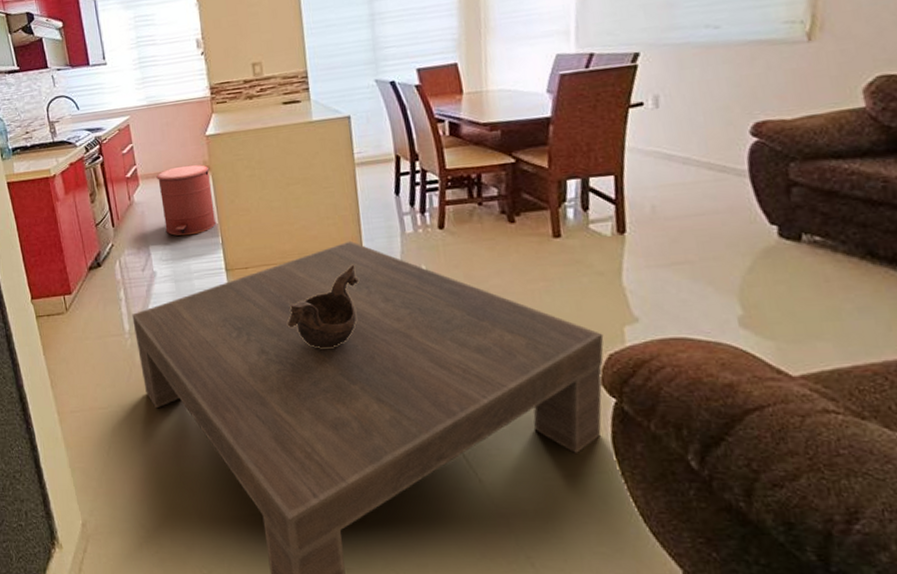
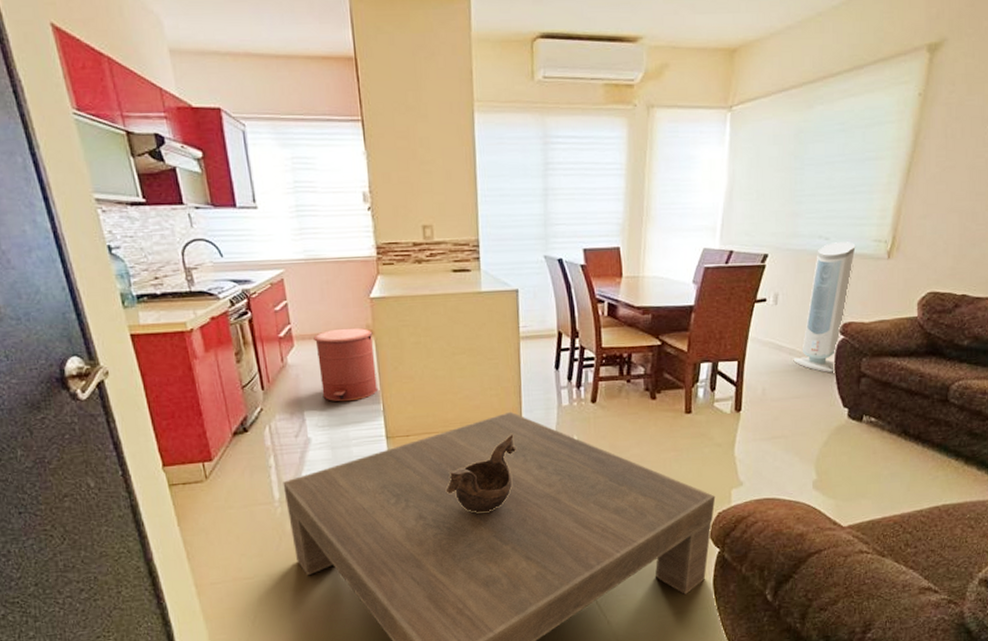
air purifier: none [689,27,760,184] -> present [793,242,856,373]

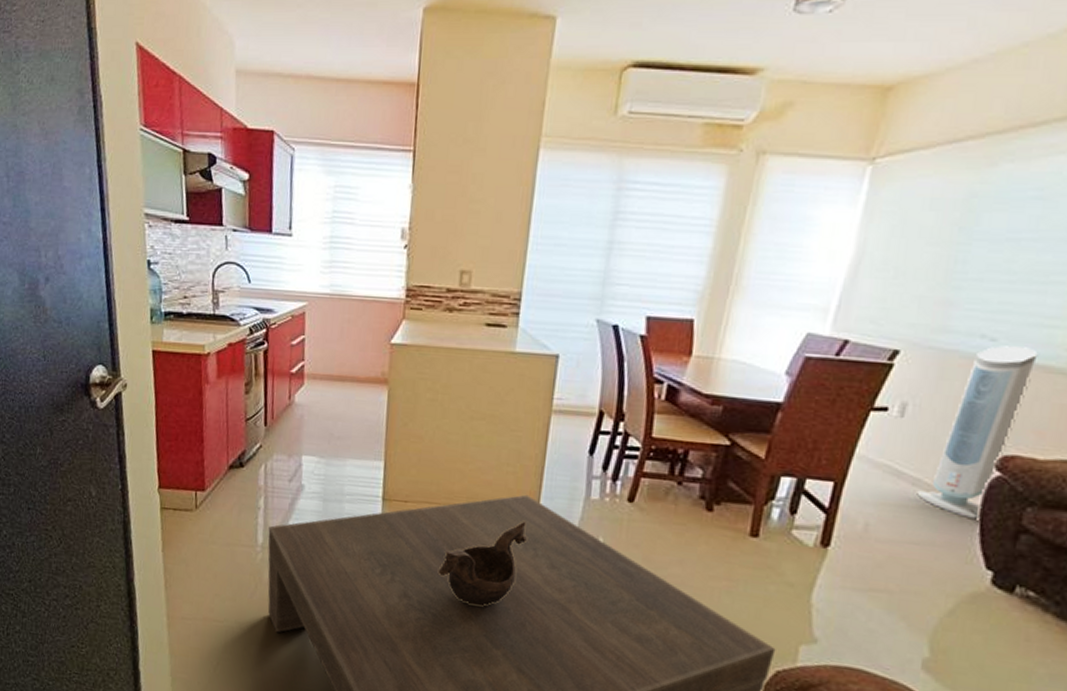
trash can: present [313,327,377,402] -> none [324,372,387,453]

